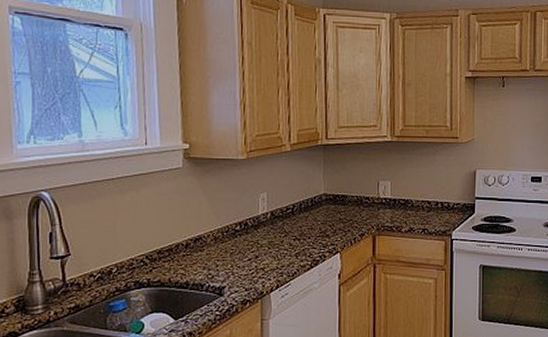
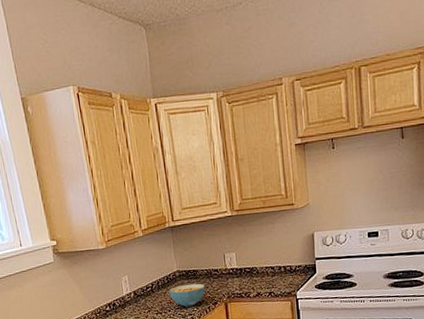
cereal bowl: none [311,210,354,236] -> present [169,283,206,307]

